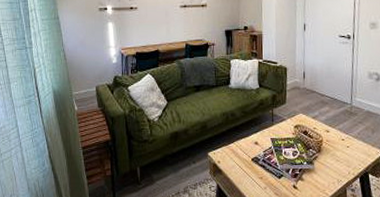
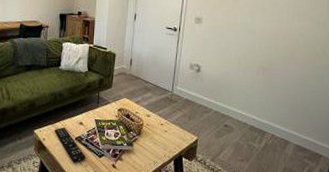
remote control: none [229,148,264,186] -> present [54,127,85,163]

